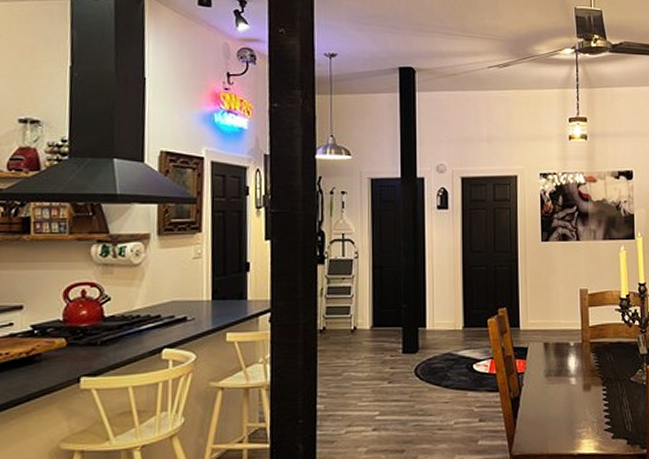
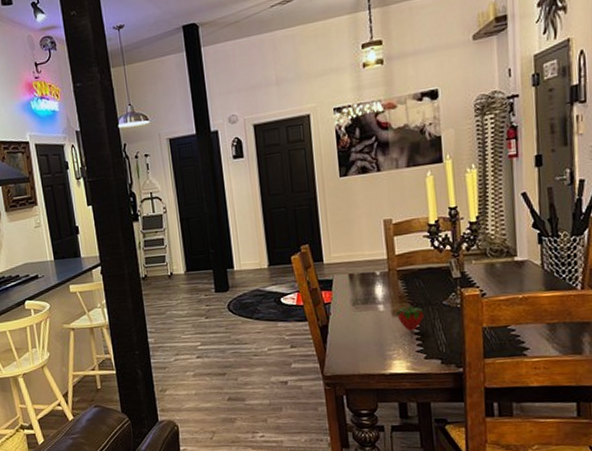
fruit: none [586,379,613,408] -> present [395,304,425,331]

